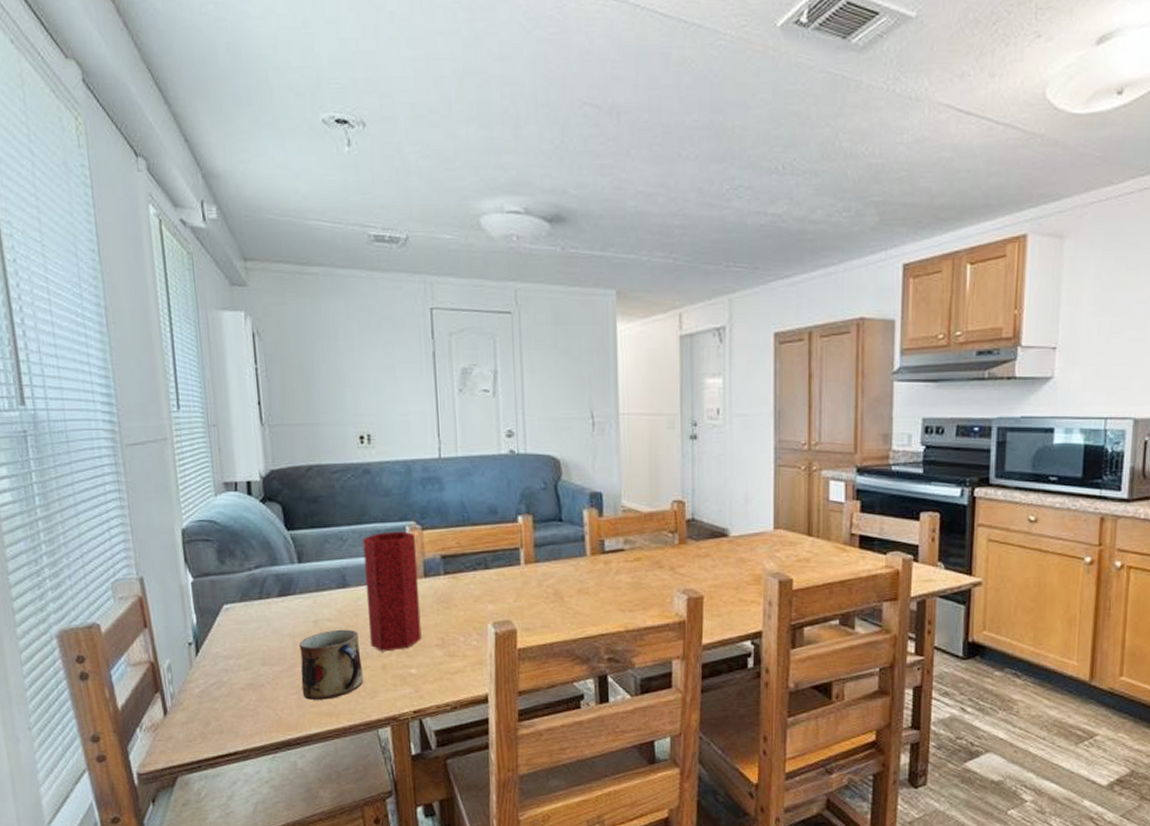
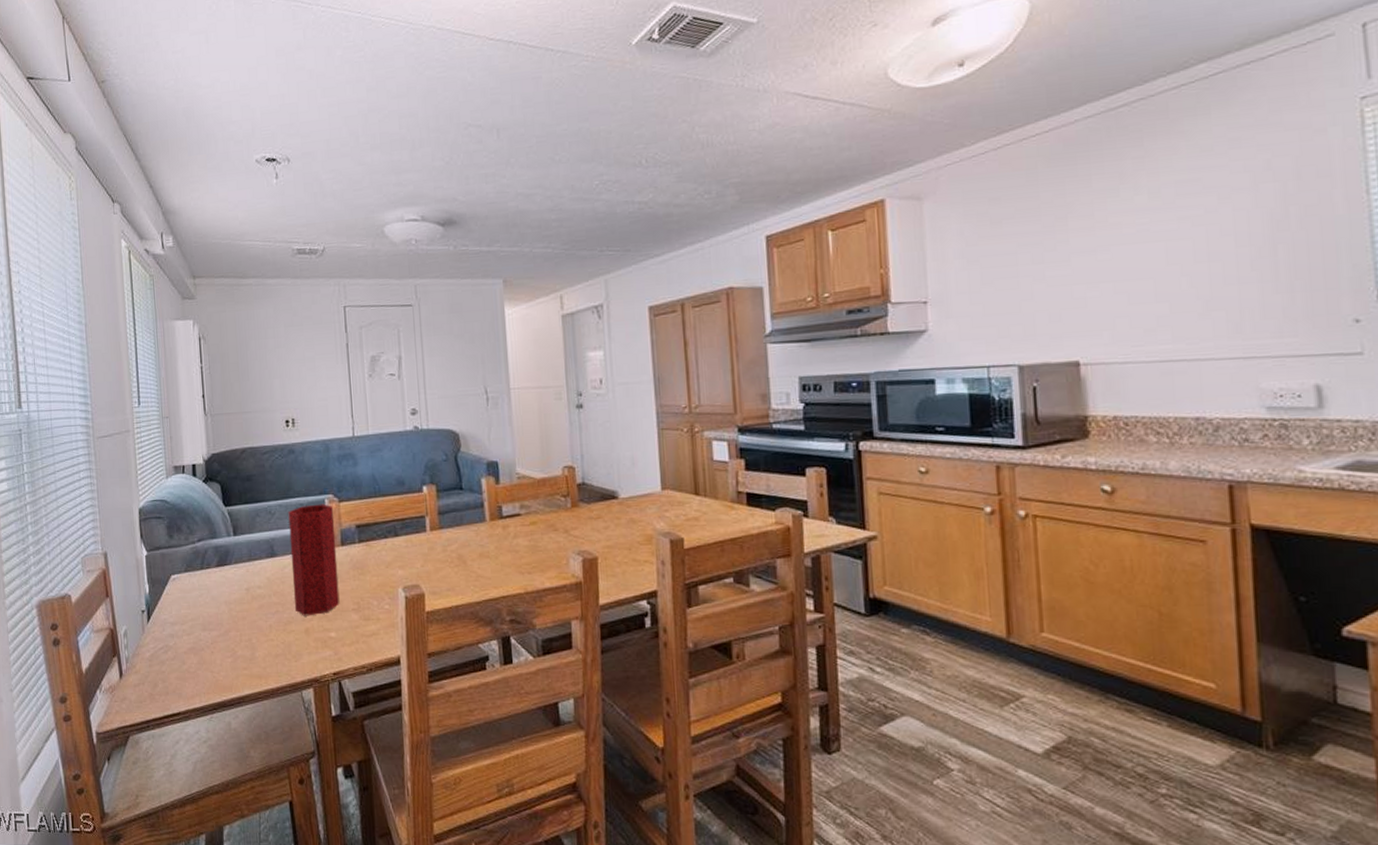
mug: present [299,629,364,700] -> none [234,595,289,663]

